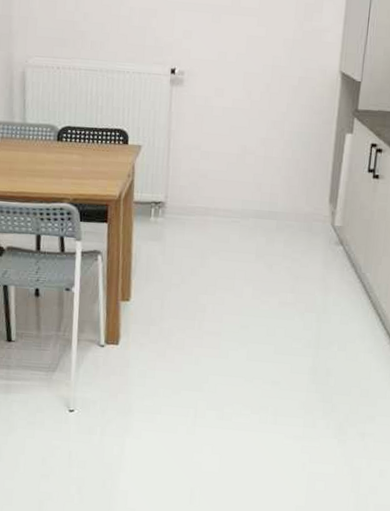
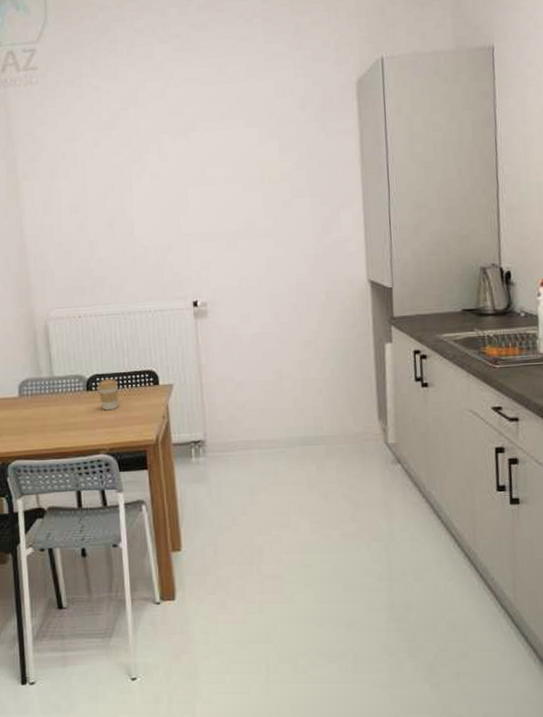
coffee cup: none [68,132,88,163] -> present [97,379,118,411]

